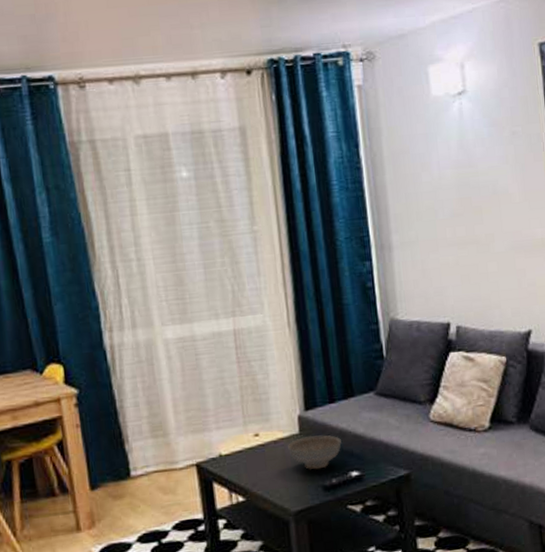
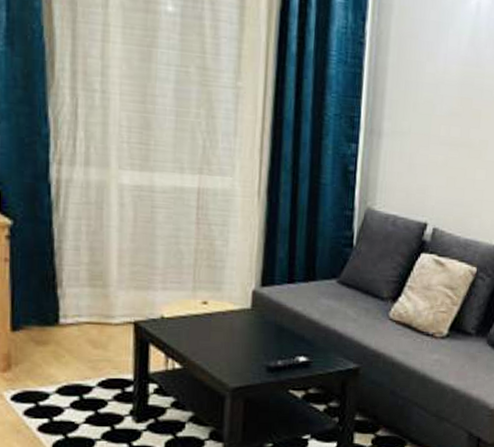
decorative bowl: present [287,435,342,470] -> none [235,312,294,349]

